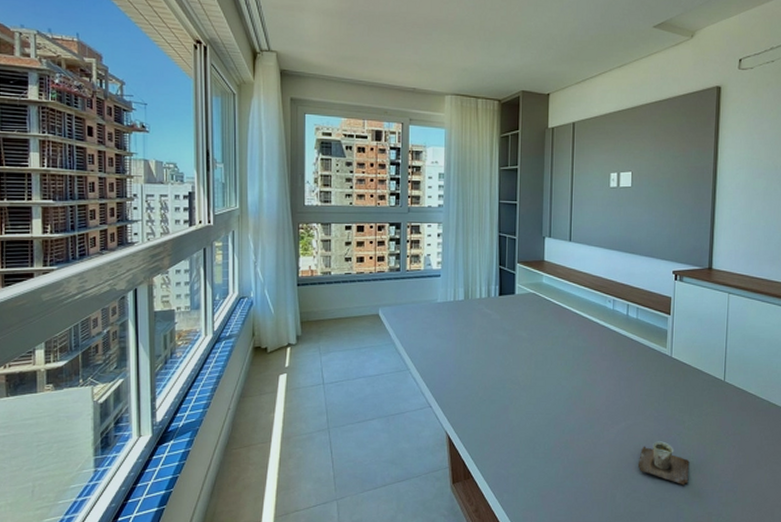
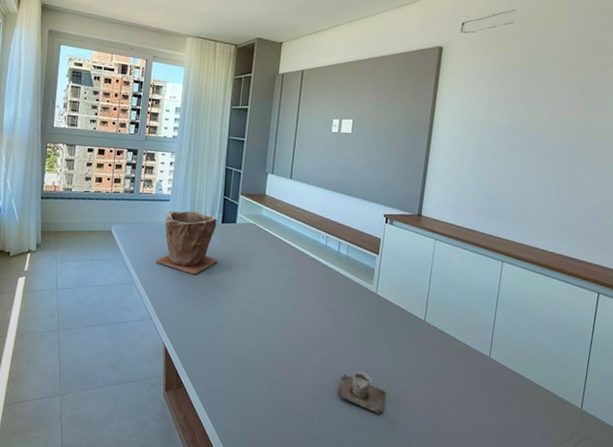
plant pot: none [430,285,499,355] -> present [155,210,218,275]

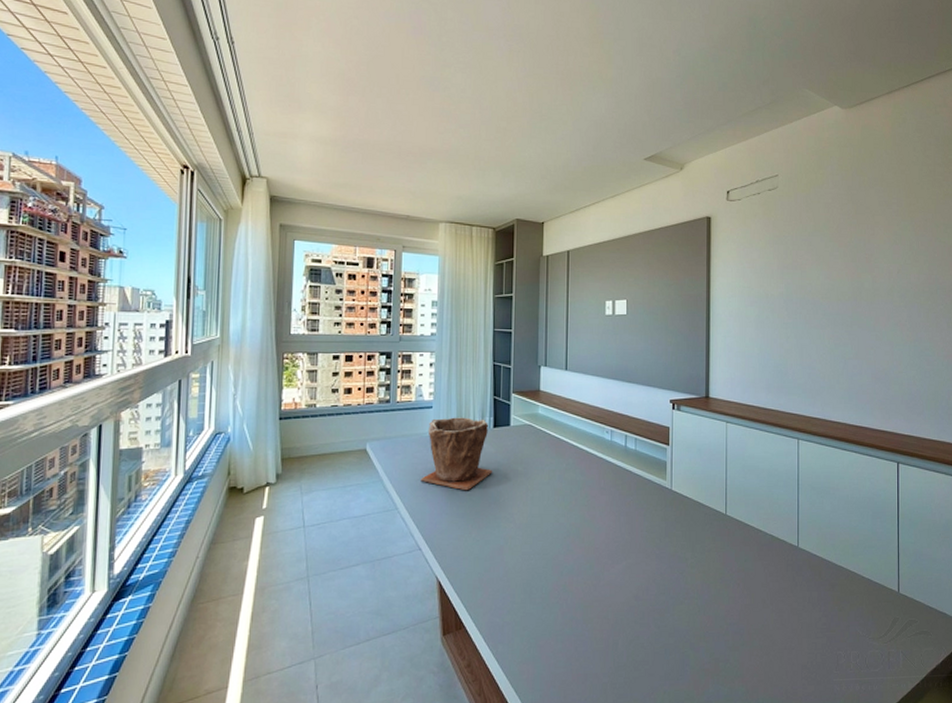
cup: present [337,371,385,415] -> none [640,581,693,629]

